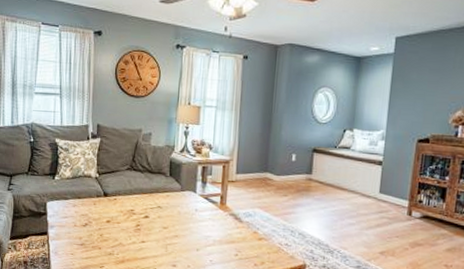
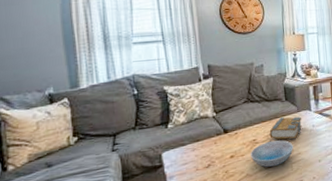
dish: none [125,215,171,243] -> present [250,140,294,167]
book: none [148,192,185,220] -> present [269,116,302,140]

